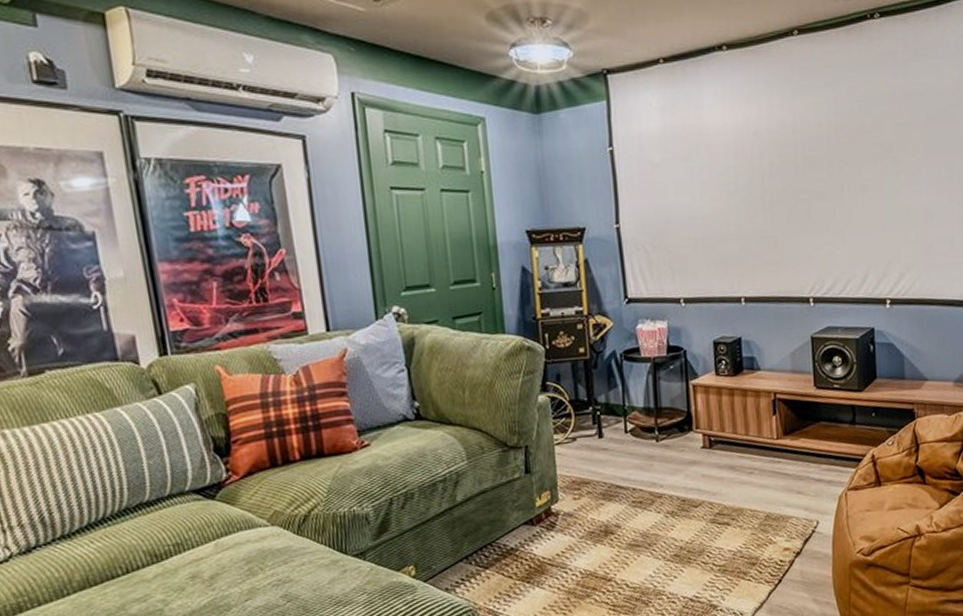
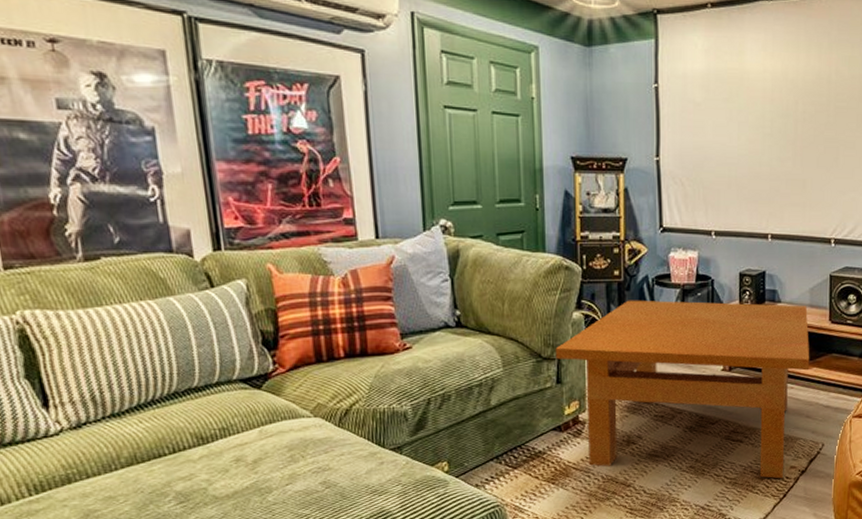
table: none [521,371,797,563] -> present [555,300,810,479]

